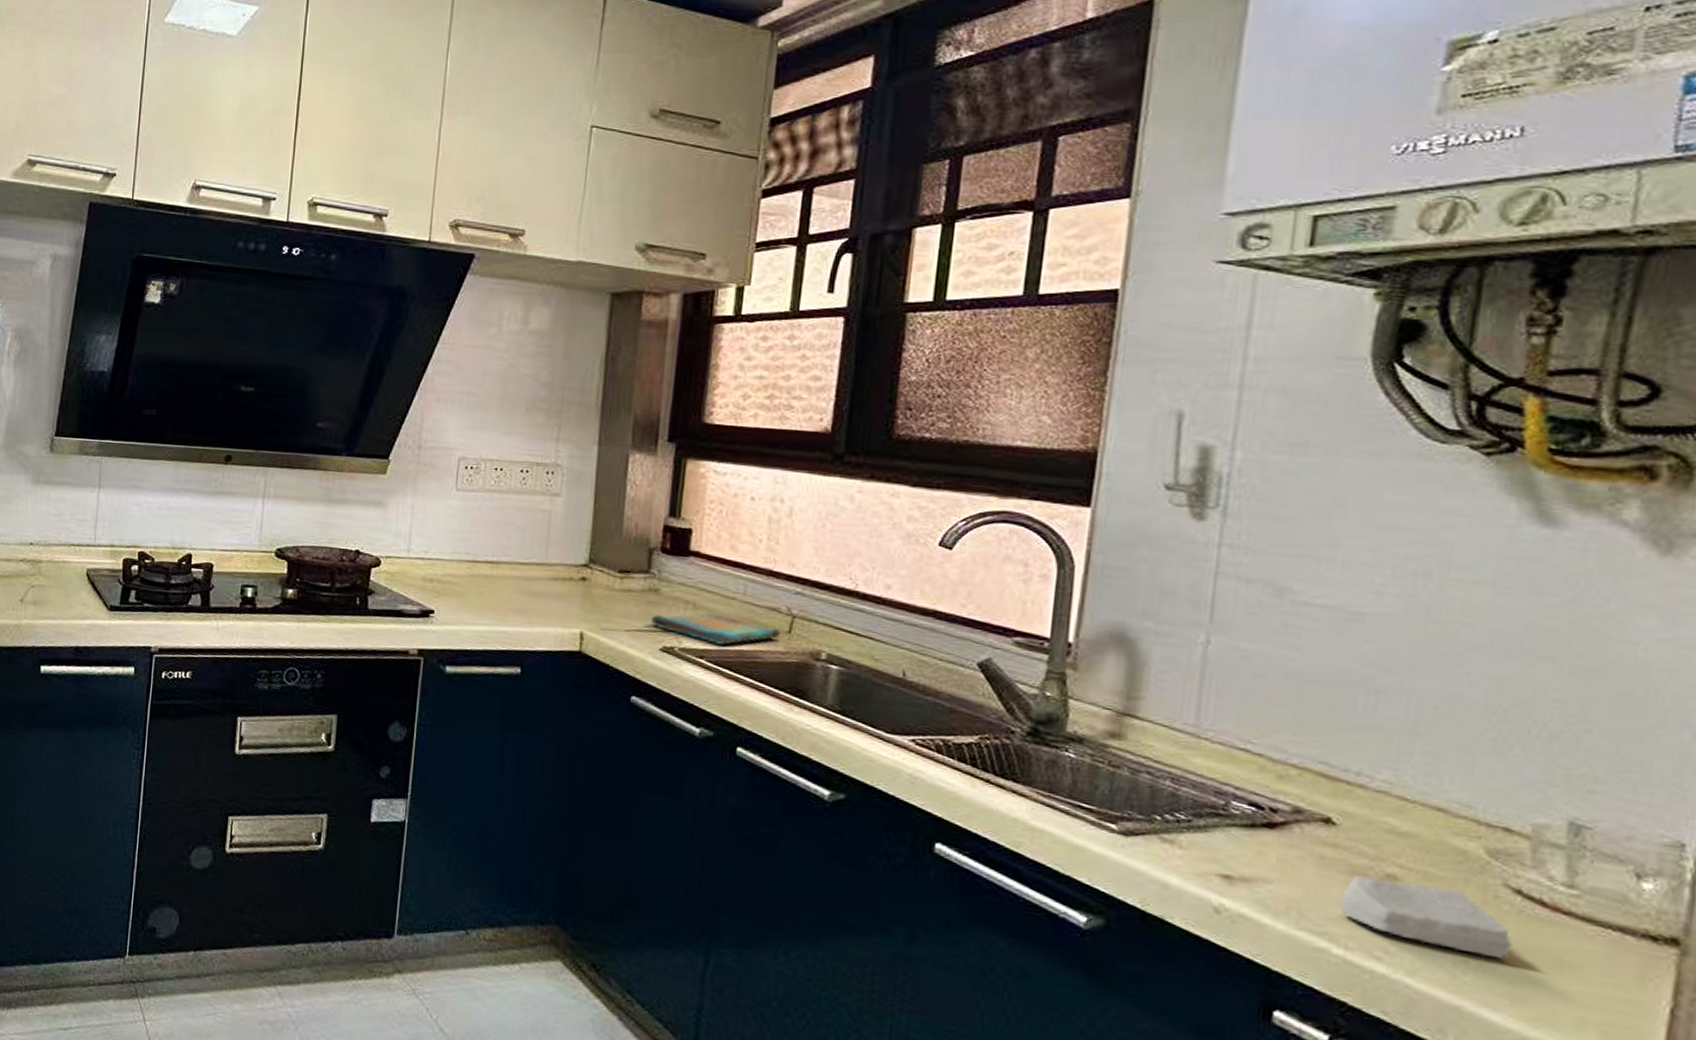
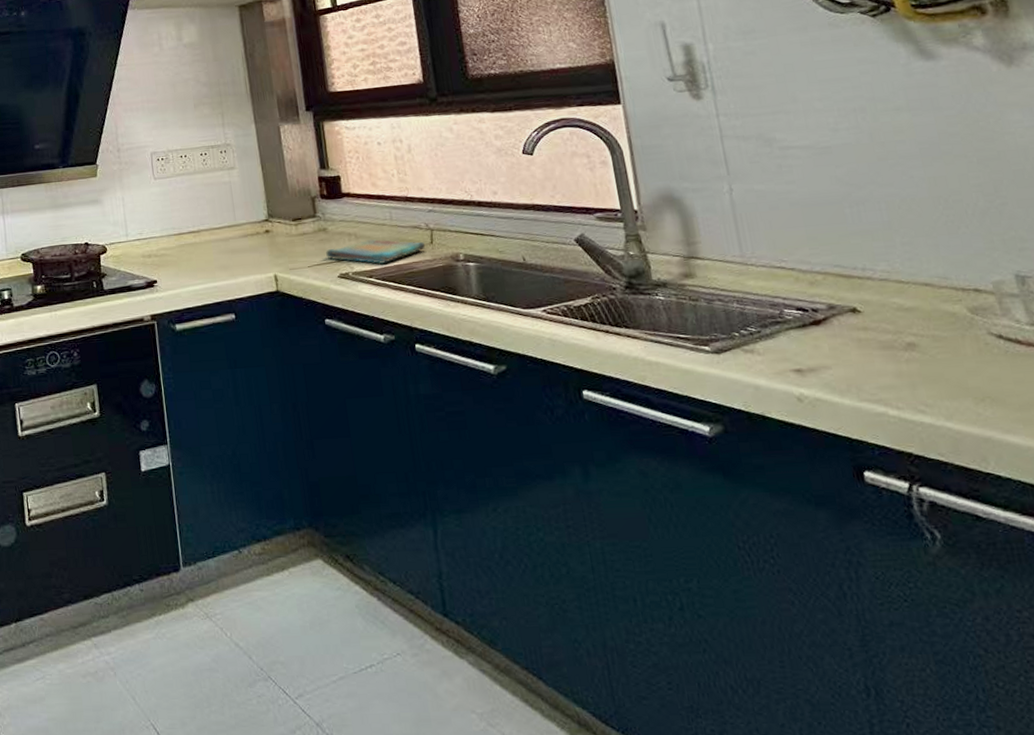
soap bar: present [1341,876,1513,959] -> none [882,344,1010,393]

